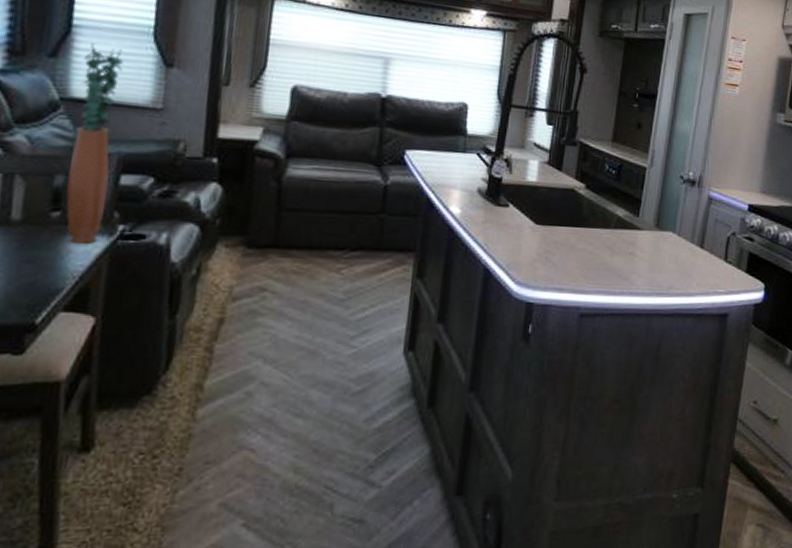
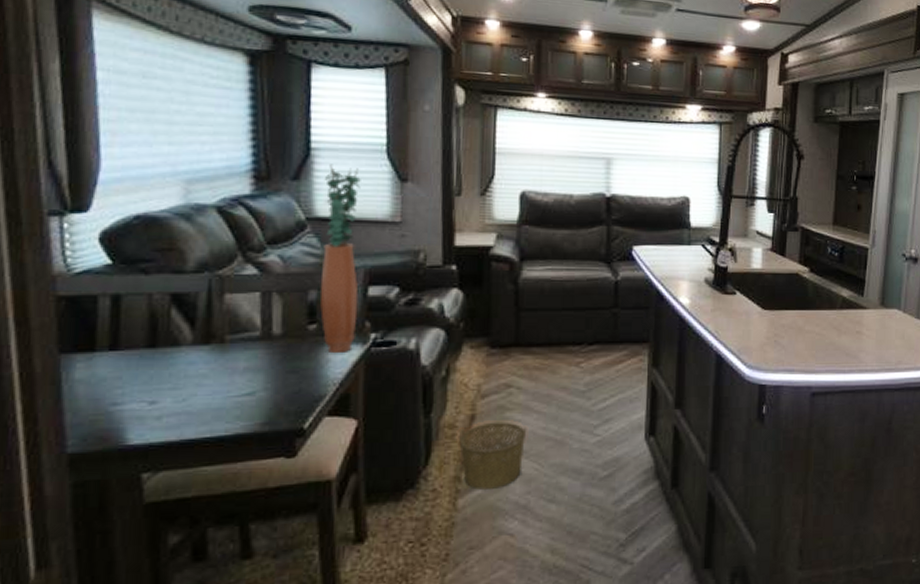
basket: none [204,327,279,401] -> present [459,421,527,491]

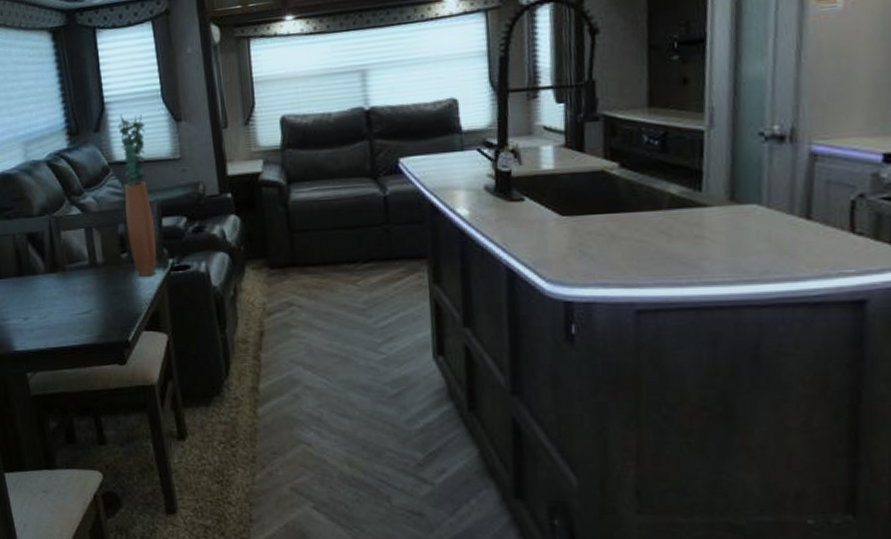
basket: present [459,421,527,491] -> none [252,338,313,402]

